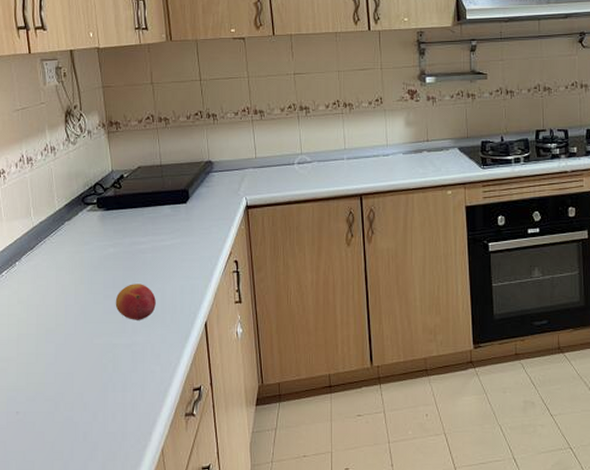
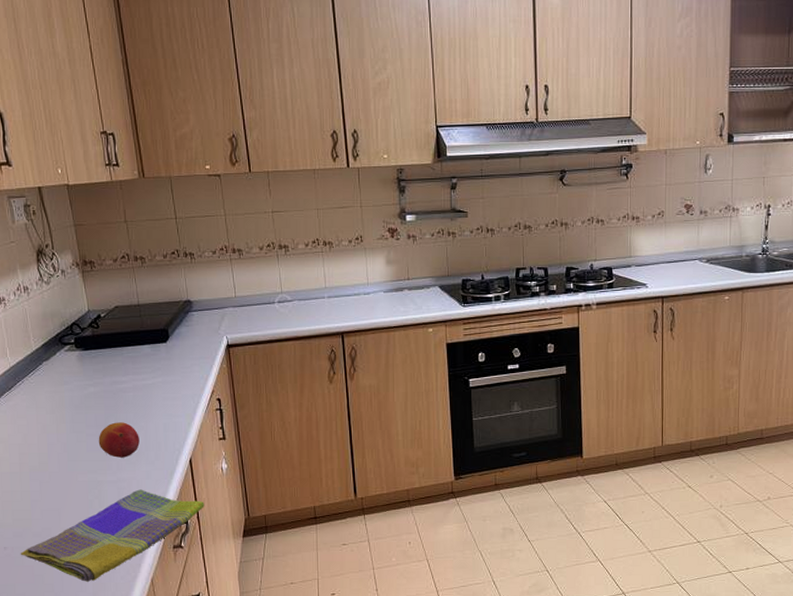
dish towel: none [32,353,218,450] -> present [20,489,205,582]

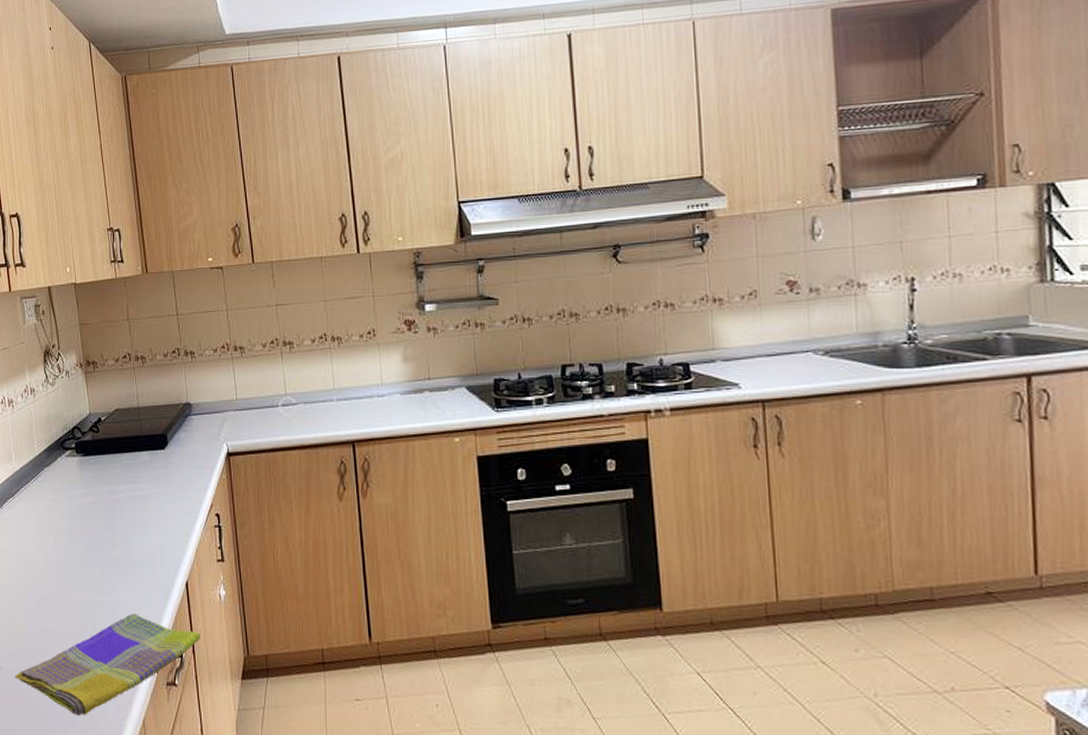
fruit: present [98,422,140,458] -> none [94,536,135,576]

